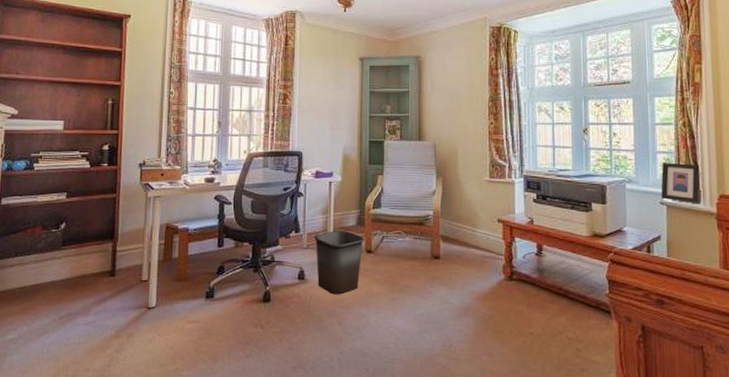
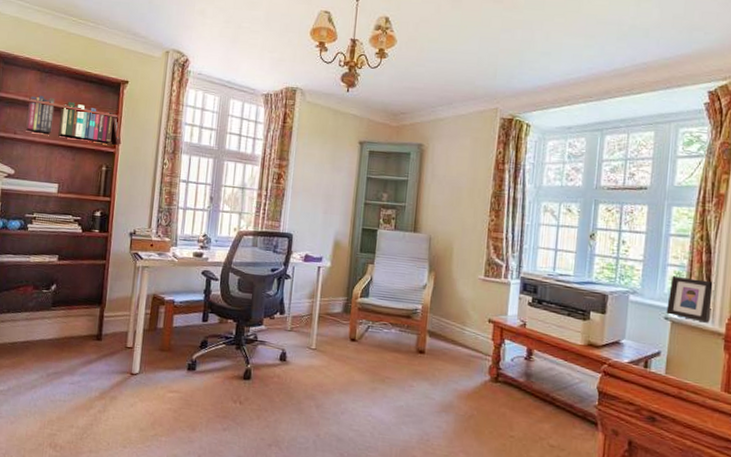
books: none [28,34,58,73] -> present [26,95,56,135]
books: none [61,38,127,79] -> present [58,101,122,146]
waste bin: present [314,231,364,295] -> none [298,316,349,380]

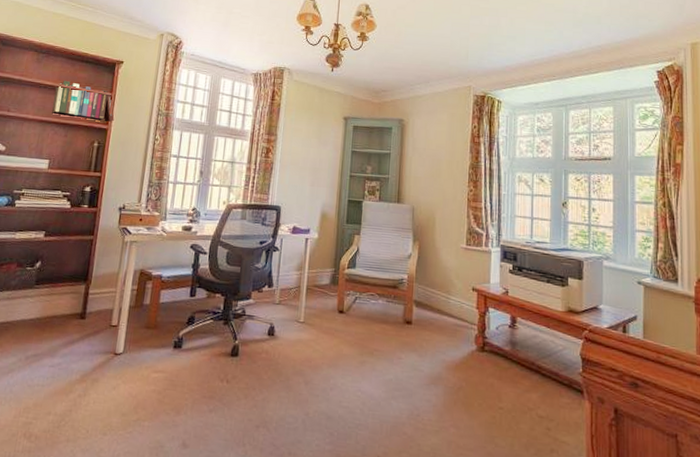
books: present [26,95,56,135] -> none [19,74,51,112]
picture frame: present [666,275,715,323] -> none [638,241,681,287]

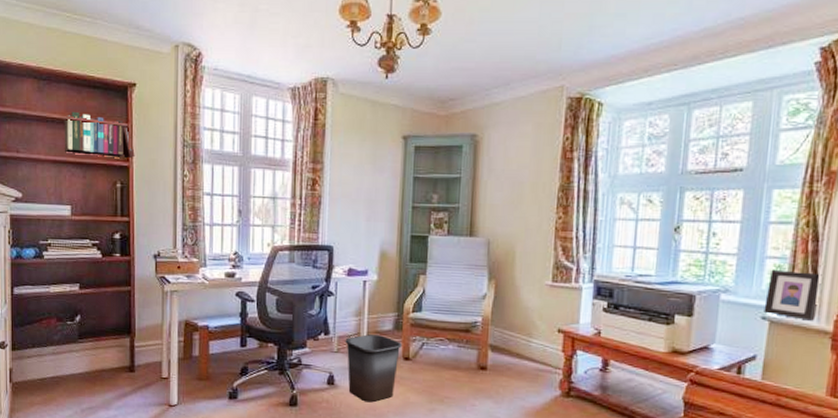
waste bin: none [286,288,337,354] -> present [345,334,402,403]
picture frame: none [638,241,681,287] -> present [764,269,822,321]

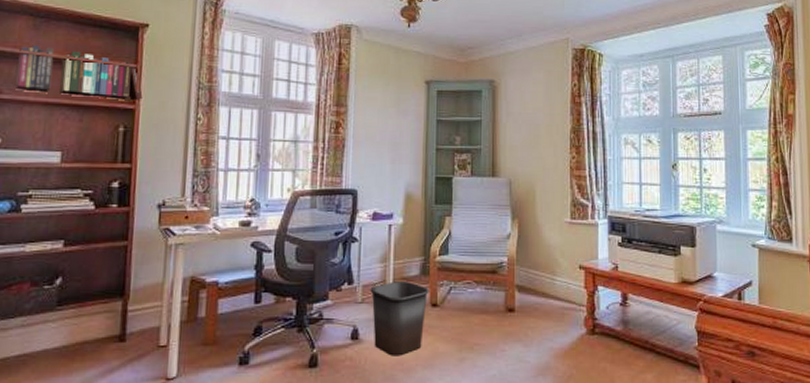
books: none [29,106,58,151] -> present [16,45,55,93]
picture frame: present [764,269,822,321] -> none [752,200,795,246]

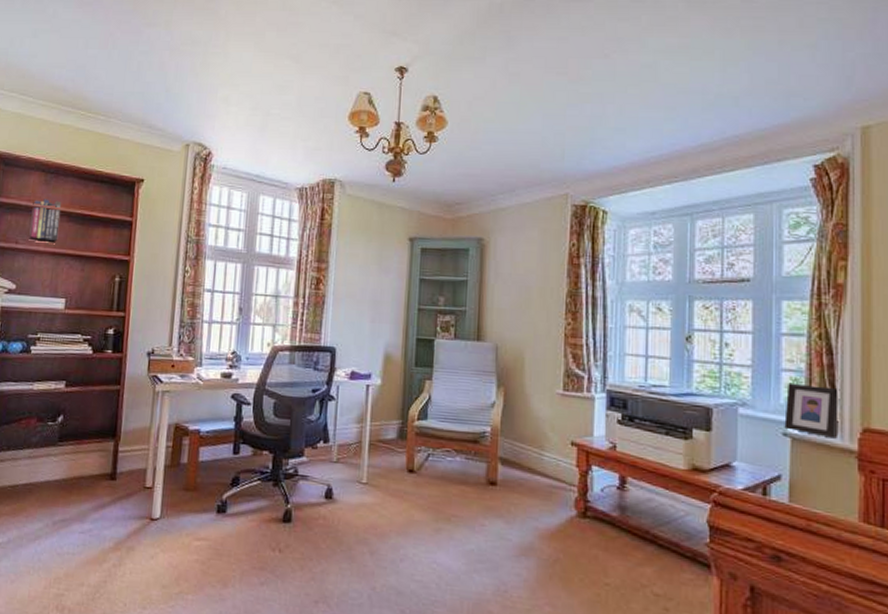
books: present [59,50,143,101] -> none [65,204,137,253]
waste bin: present [370,281,429,356] -> none [345,443,406,520]
picture frame: none [752,200,795,246] -> present [784,382,840,439]

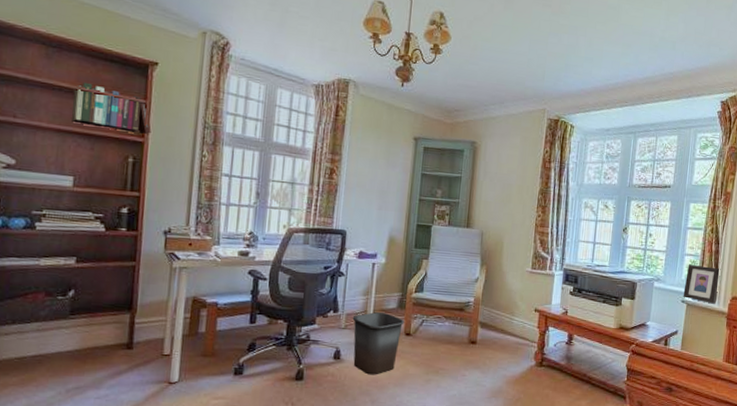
books: present [29,199,62,243] -> none [29,73,67,120]
books: none [65,204,137,253] -> present [71,82,152,135]
waste bin: none [345,443,406,520] -> present [352,312,404,375]

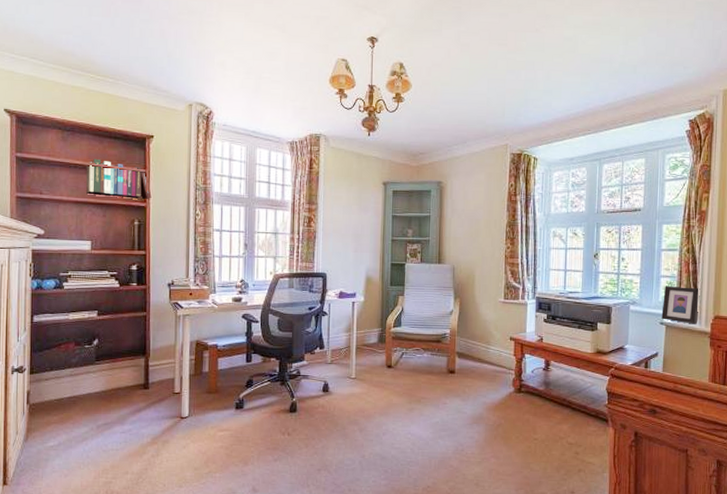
waste bin: present [352,312,404,375] -> none [337,347,385,406]

